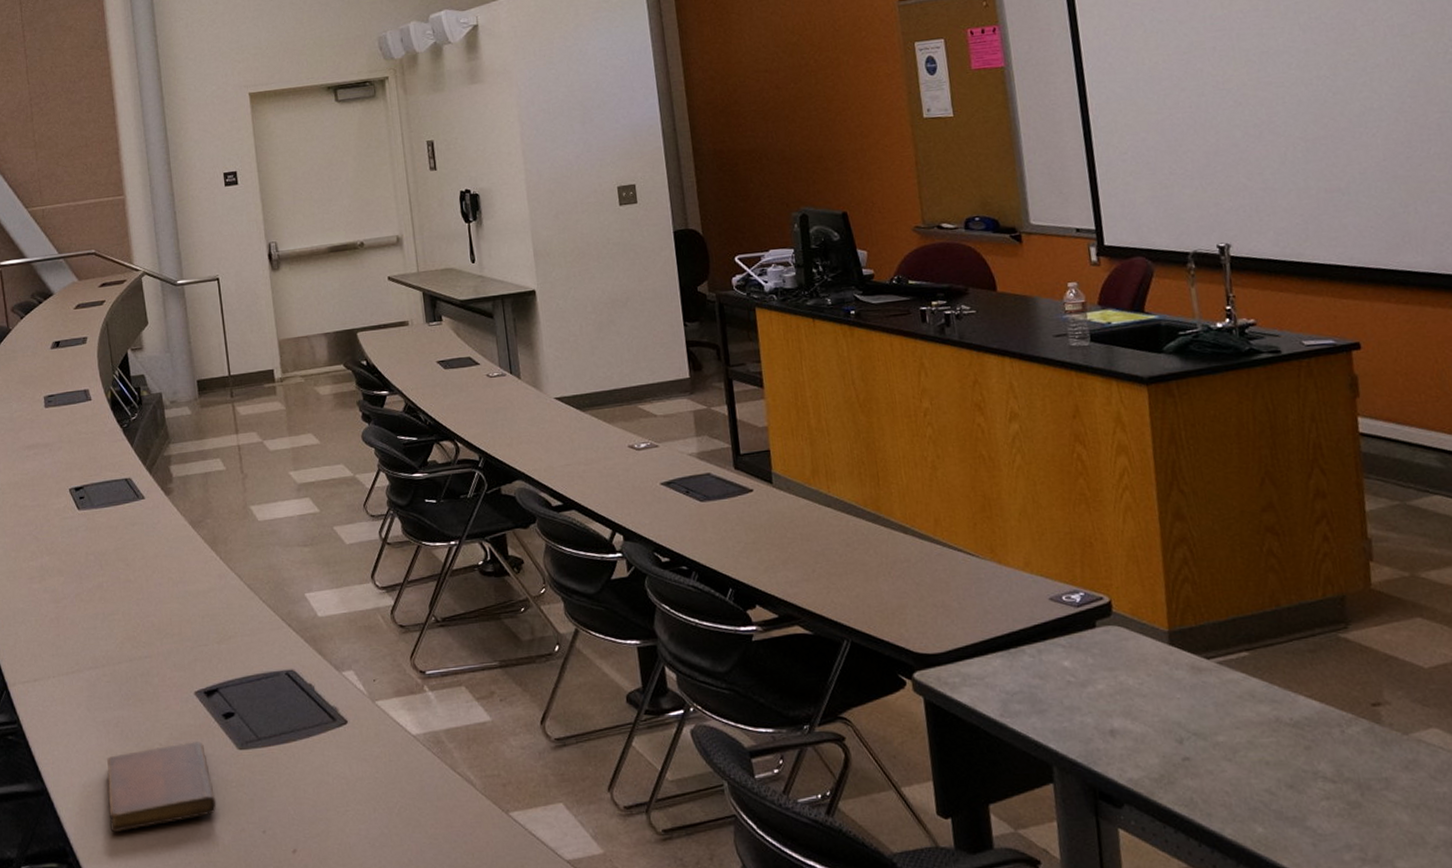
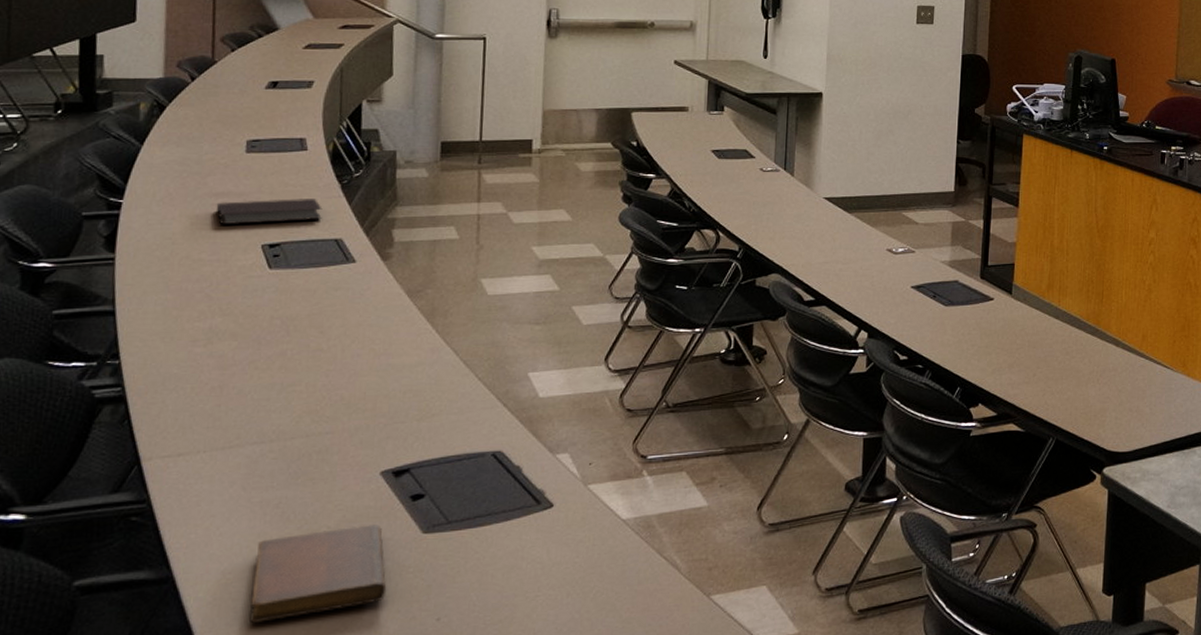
notebook: none [29,443,112,474] -> present [216,199,323,225]

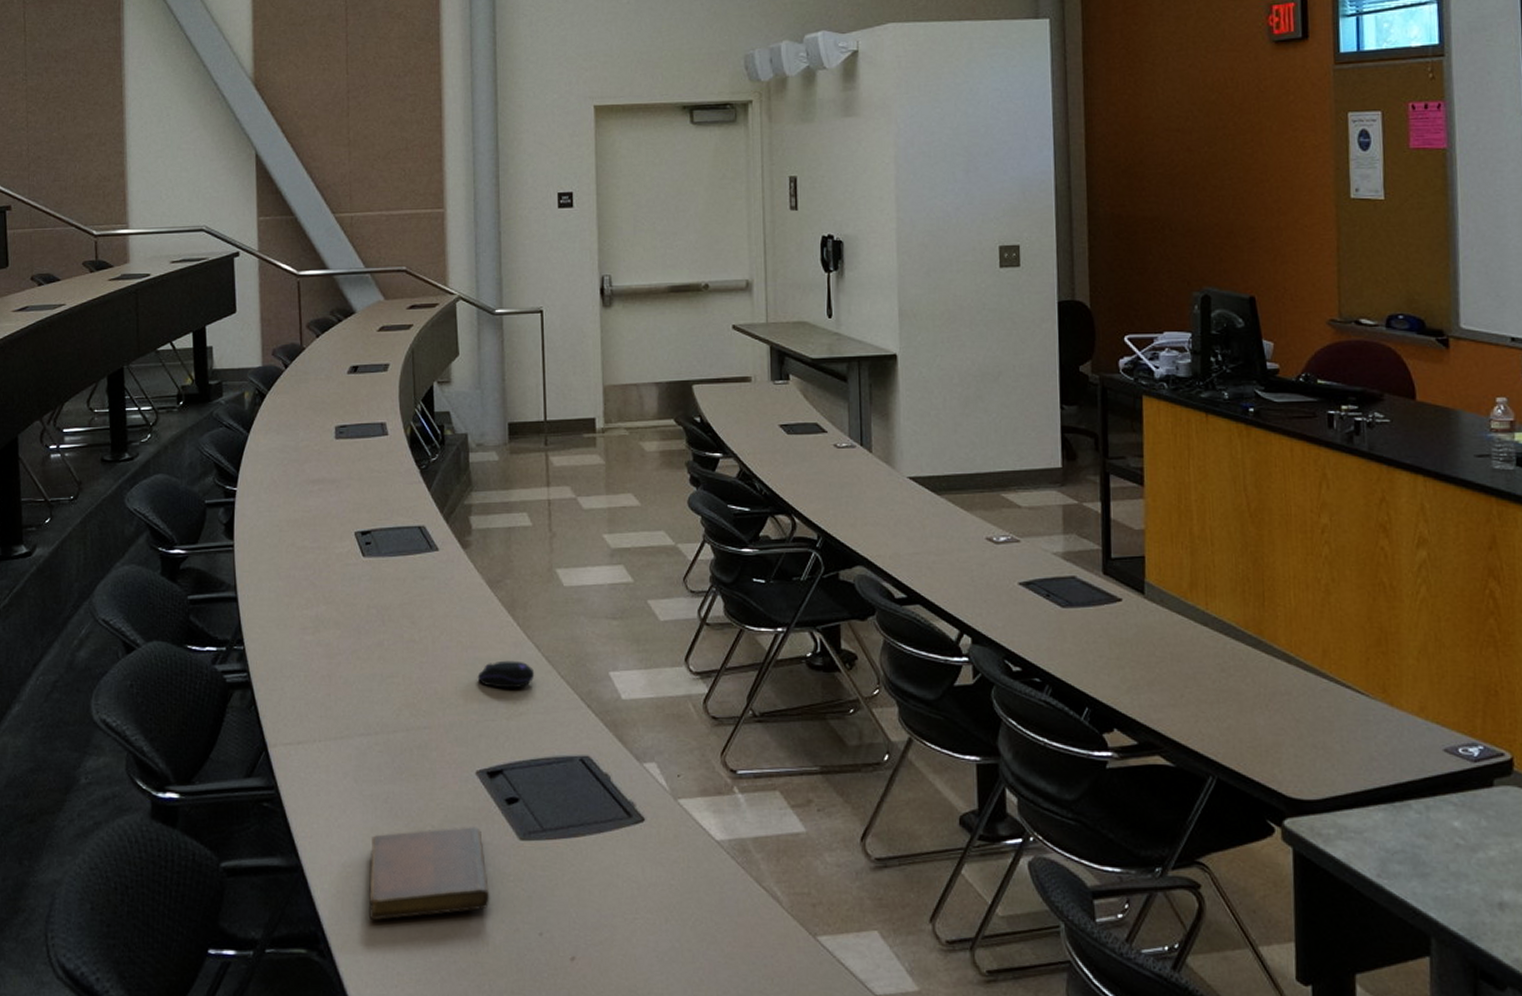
notebook: present [216,199,323,225] -> none [313,485,405,512]
computer mouse: none [388,365,451,392] -> present [477,660,535,689]

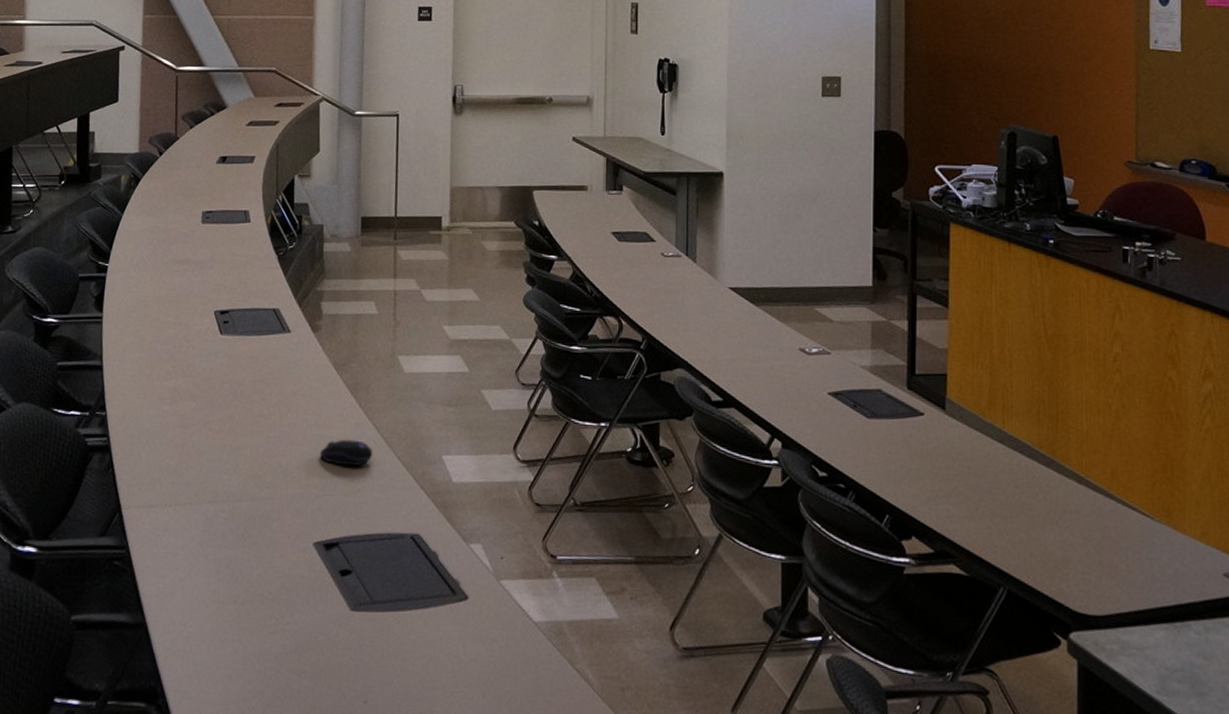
notebook: present [368,827,490,920] -> none [206,595,320,679]

